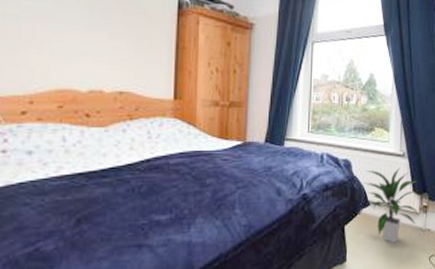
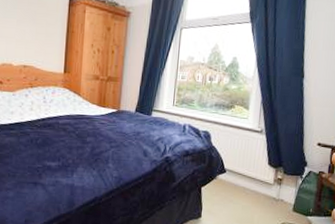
indoor plant: present [363,167,420,243] -> none [221,142,274,208]

